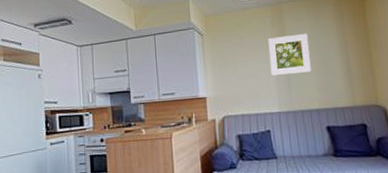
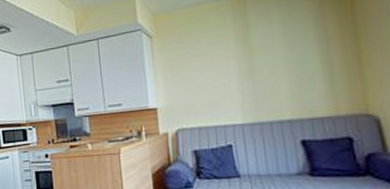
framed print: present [267,33,311,75] -> none [228,28,282,81]

